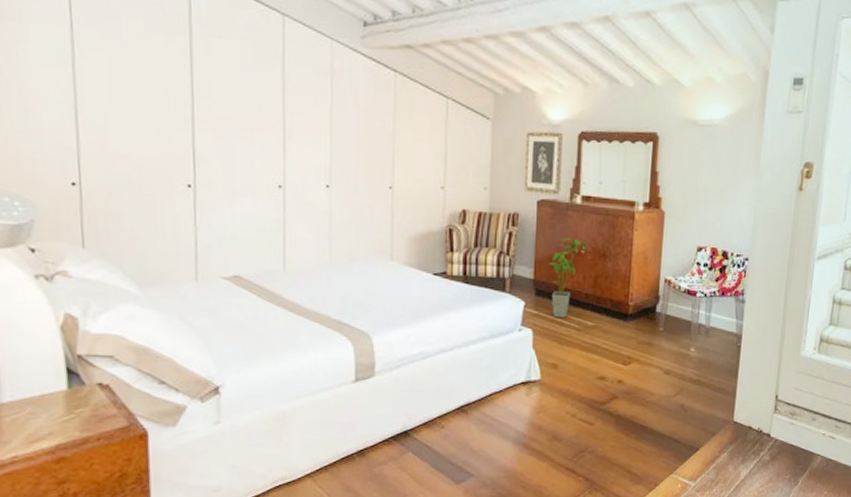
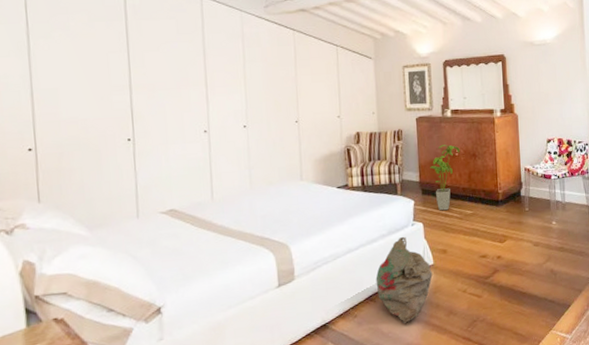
bag: none [469,342,538,442] -> present [375,236,433,323]

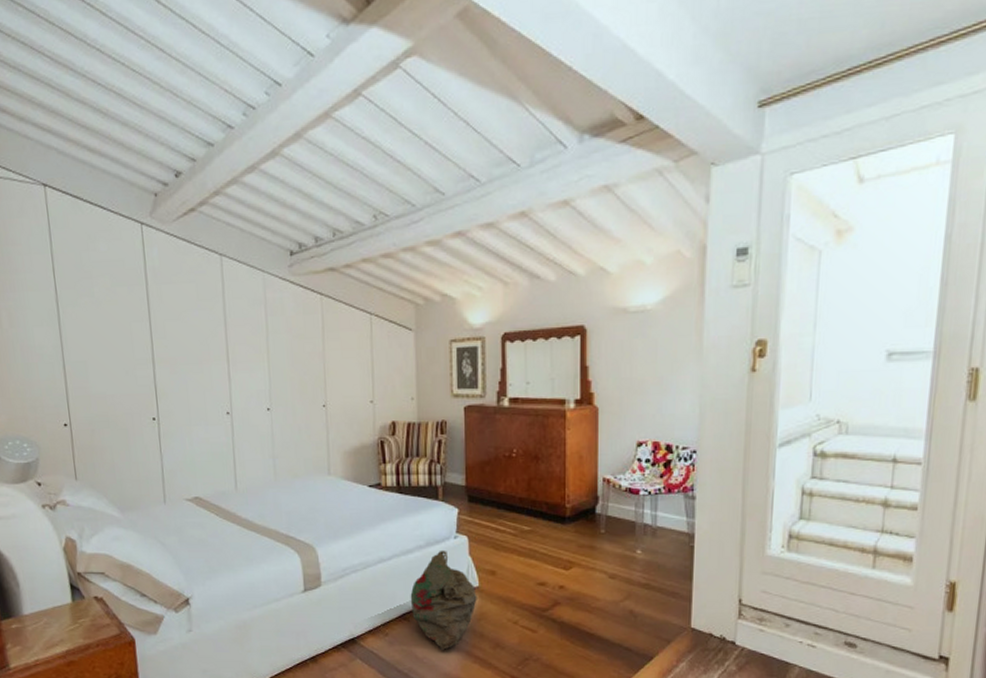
house plant: present [430,145,460,211] -> none [479,442,518,524]

